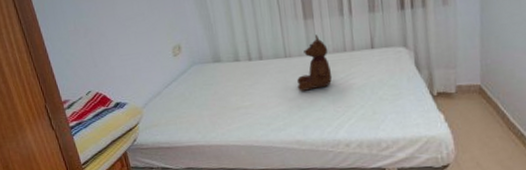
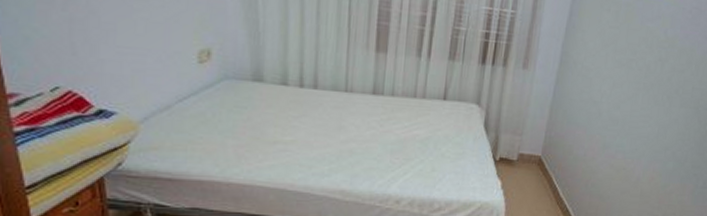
teddy bear: present [297,34,333,91] -> none [354,72,397,135]

